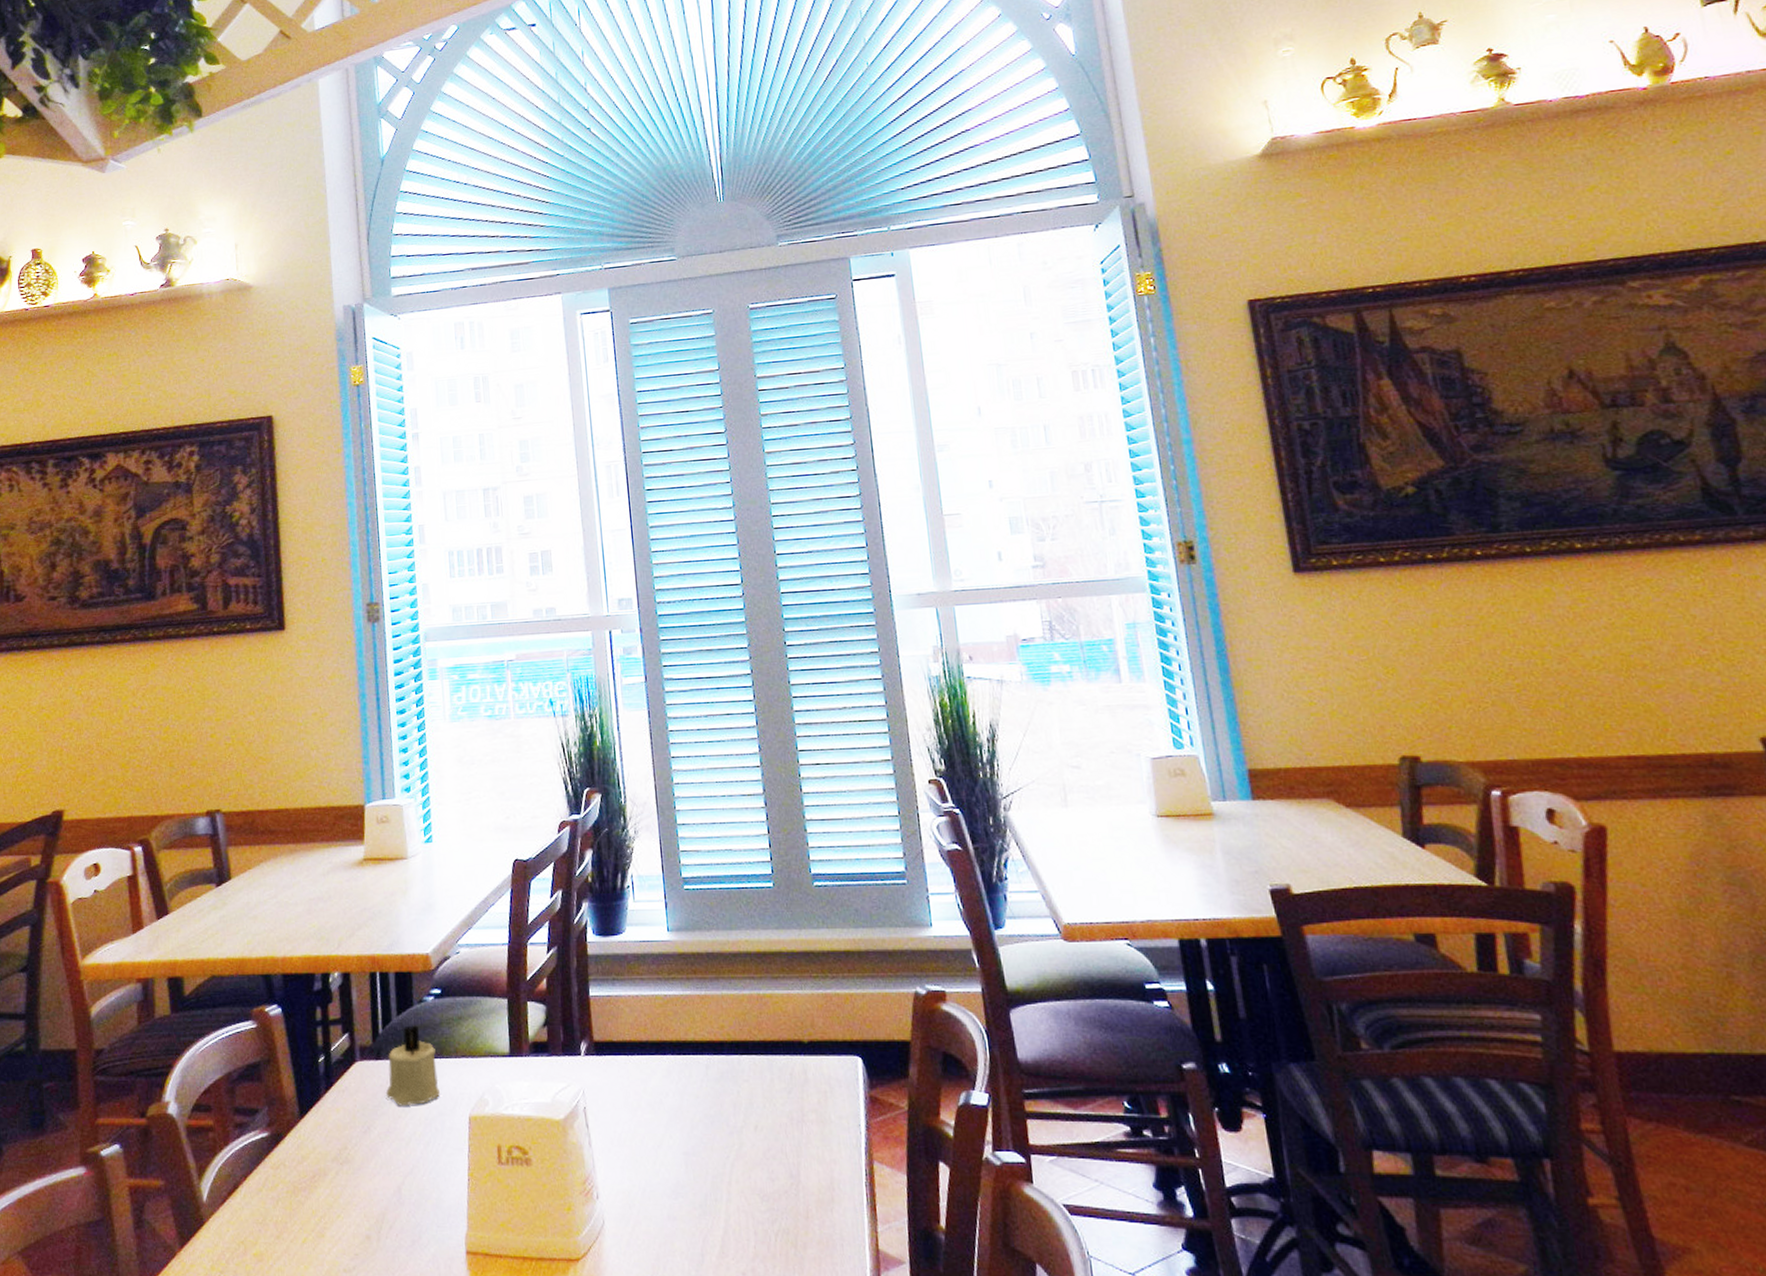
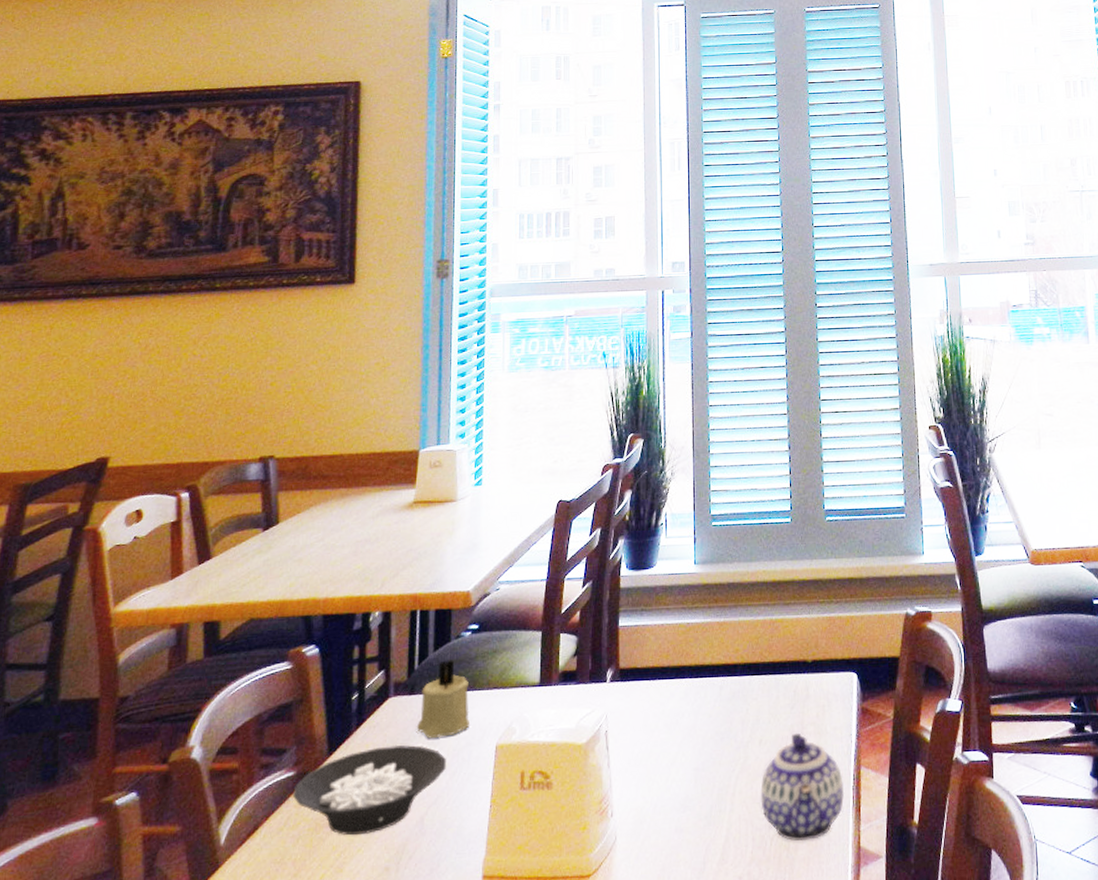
cereal bowl: none [268,1110,419,1201] -> present [292,744,446,836]
teapot: none [759,1120,857,1239] -> present [760,732,845,842]

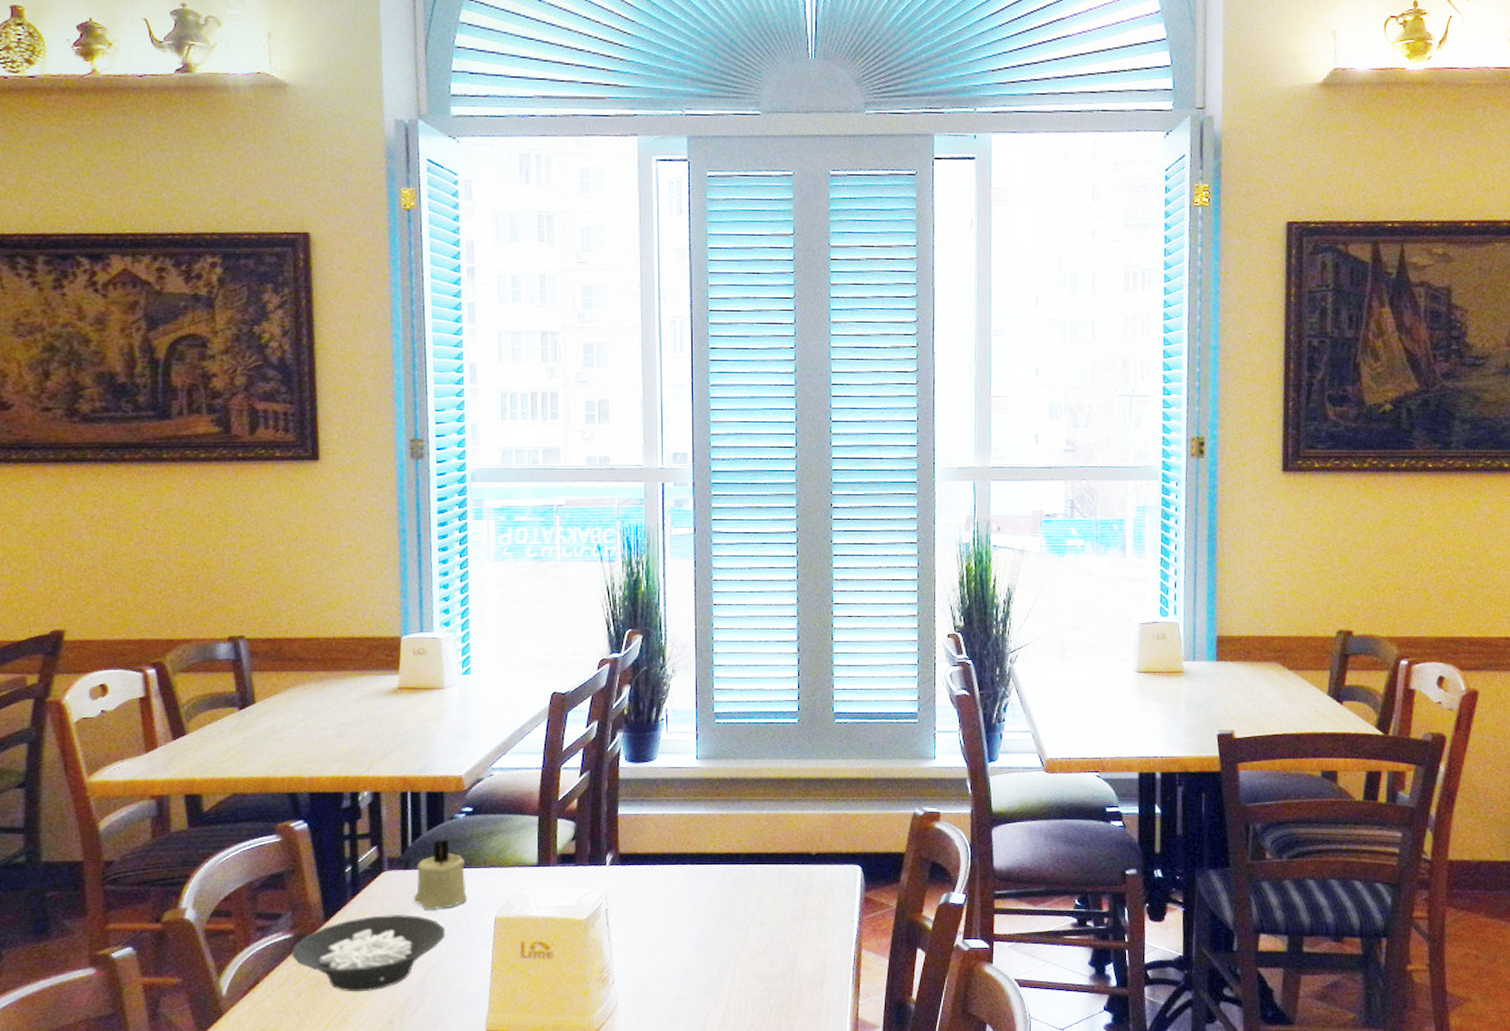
teapot: present [760,732,845,842] -> none [761,917,845,1012]

